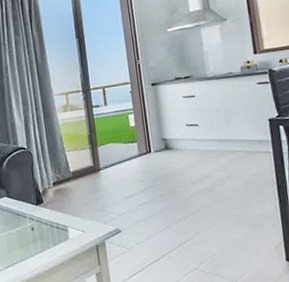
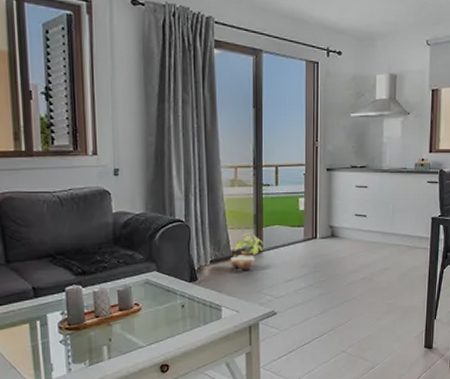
potted plant: none [70,152,101,191] -> present [230,232,263,271]

